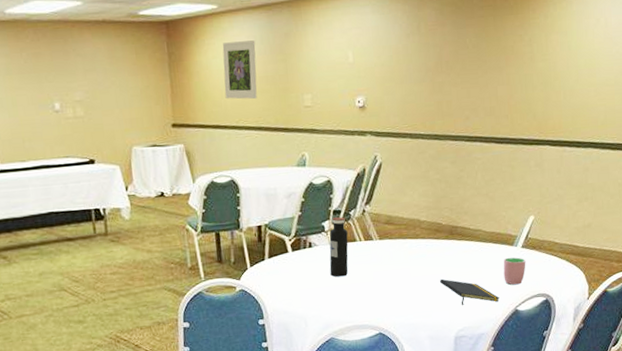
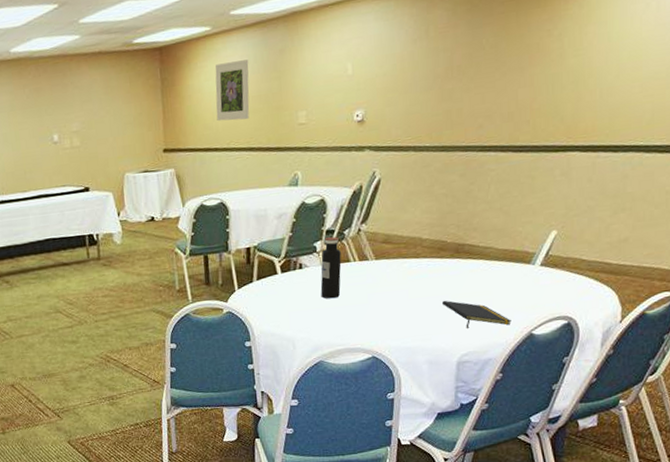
cup: present [503,257,526,285] -> none [517,276,545,307]

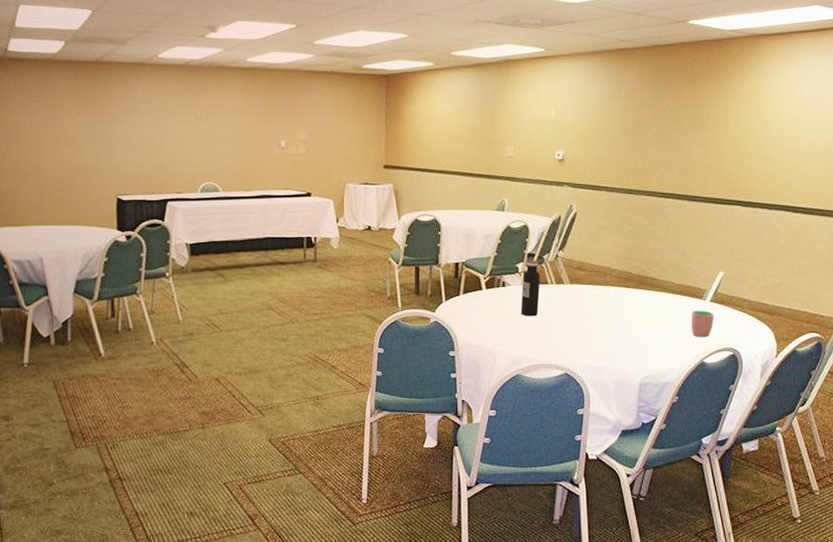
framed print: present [215,59,250,121] -> none [434,95,466,148]
notepad: present [442,300,511,328] -> none [628,326,686,353]
cup: none [517,276,545,307] -> present [691,310,714,338]

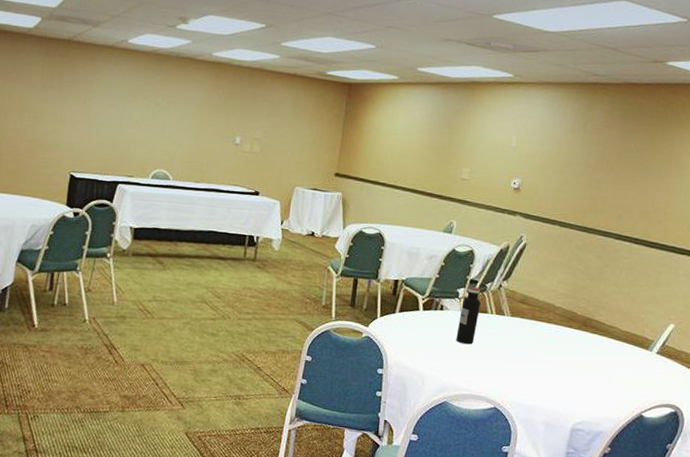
cup: present [691,310,714,338] -> none [632,360,659,391]

